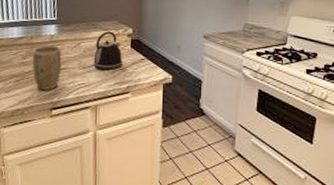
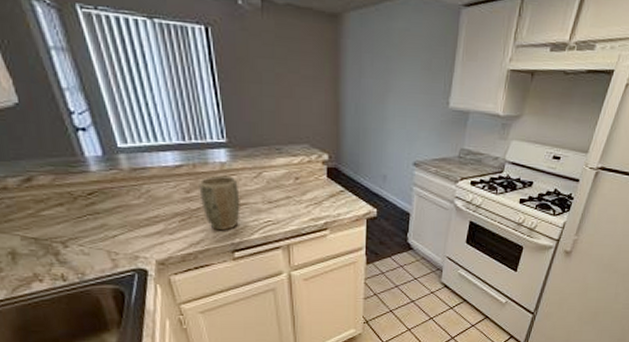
kettle: present [93,31,123,71] -> none [281,157,318,205]

